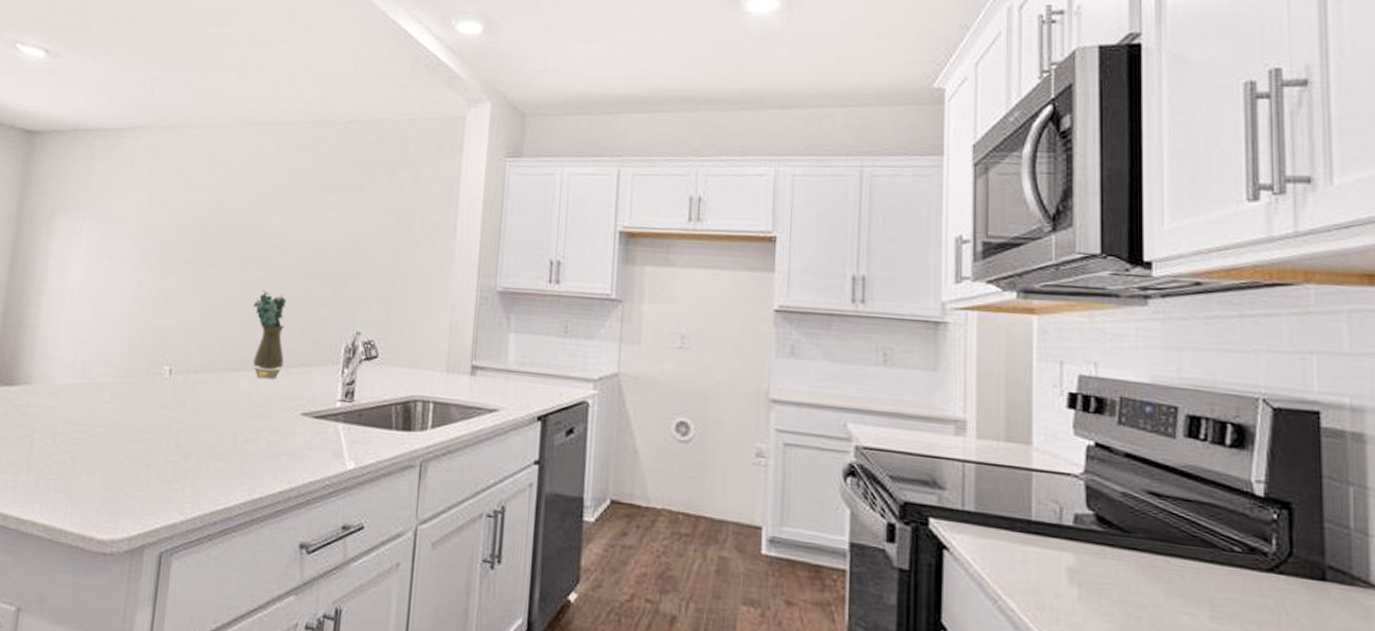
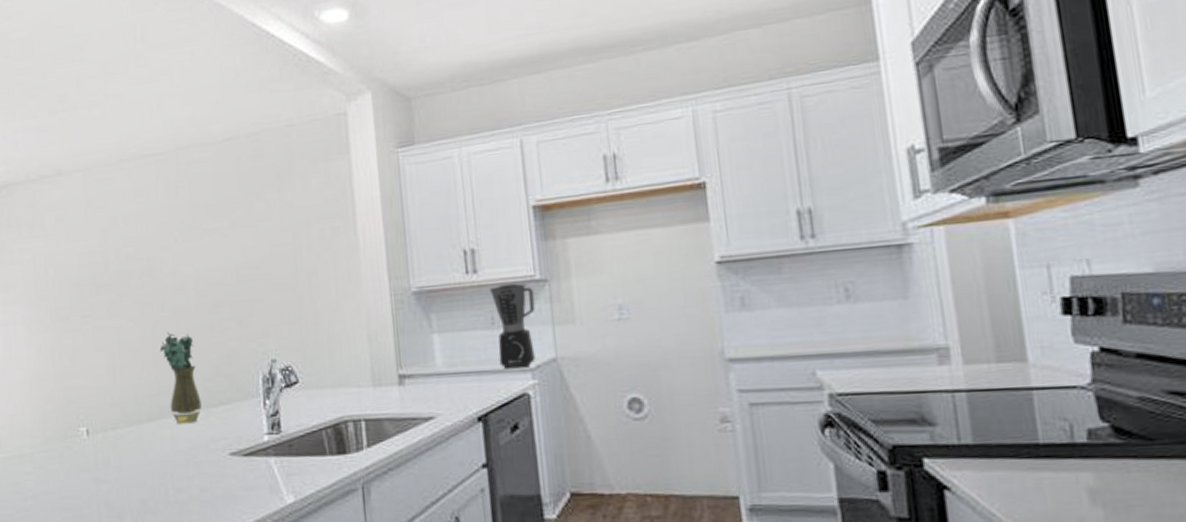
blender: none [566,298,608,378] -> present [489,283,535,369]

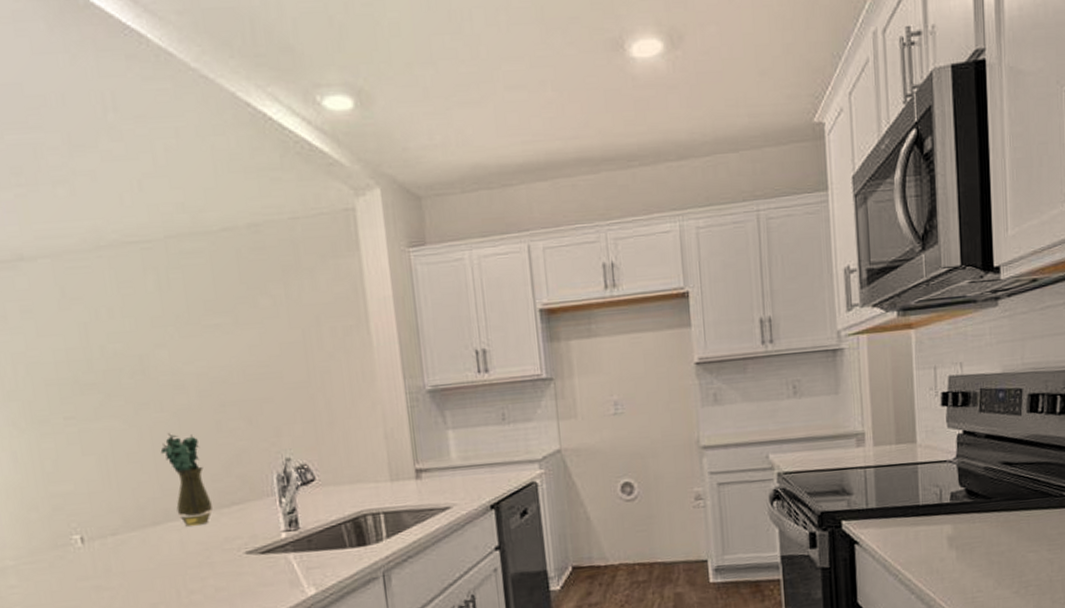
blender: present [489,283,535,369] -> none [500,381,542,461]

